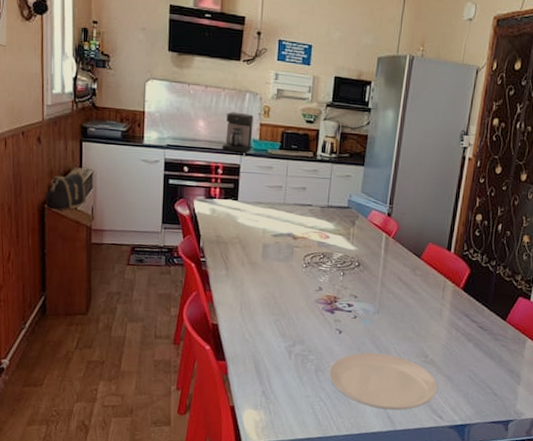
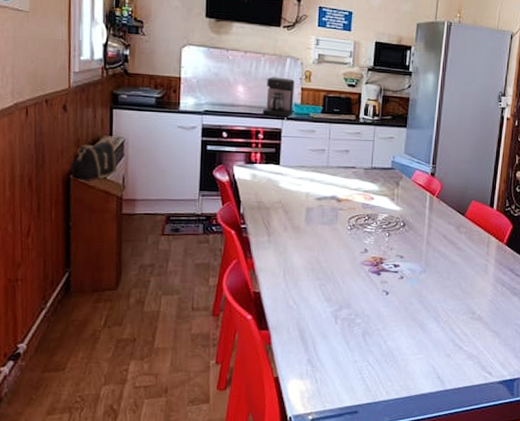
plate: present [329,352,438,410] -> none [377,312,486,370]

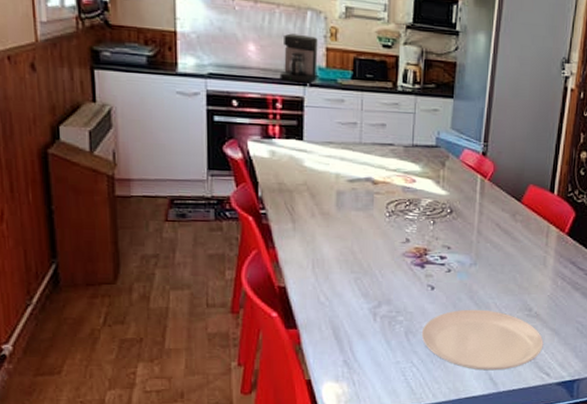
handbag: present [71,139,116,179] -> none [47,106,104,155]
plate: none [377,312,486,370] -> present [421,309,544,371]

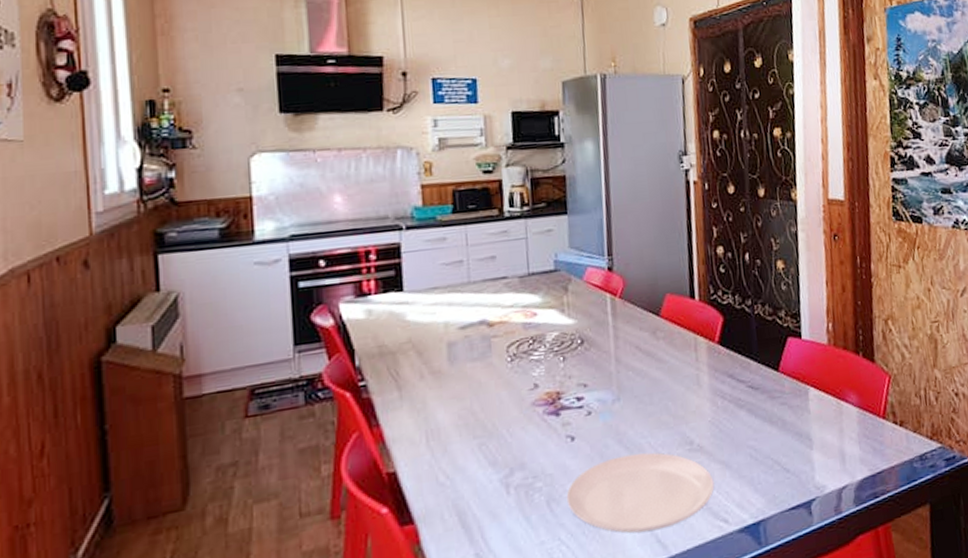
coffee maker: present [279,33,318,84] -> none [371,175,414,229]

